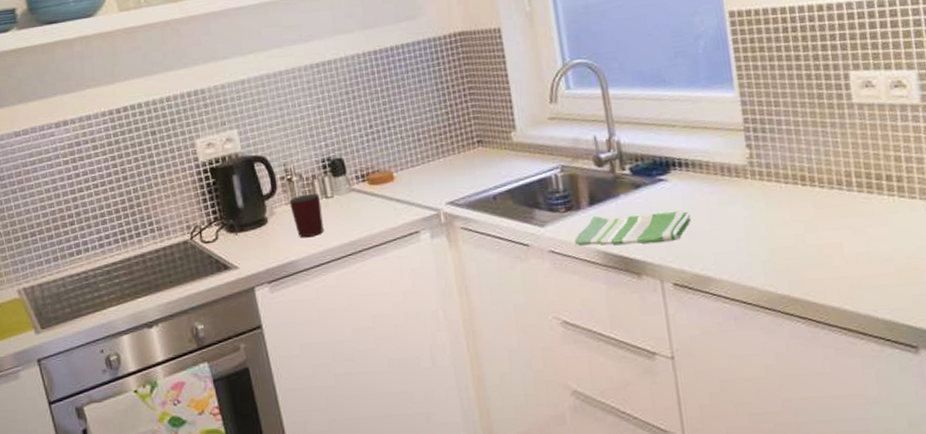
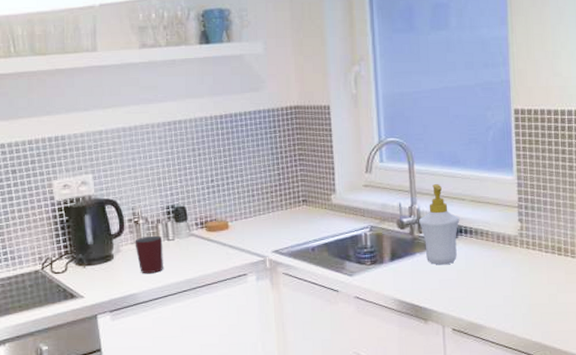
dish towel: present [575,211,691,245] -> none [376,270,471,295]
soap bottle: none [619,109,672,208] -> present [418,184,460,265]

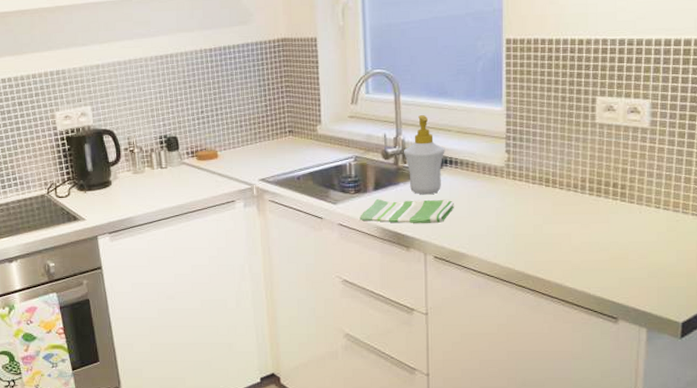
mug: present [135,235,163,274] -> none [130,163,157,199]
dish towel: none [376,270,471,295] -> present [360,199,454,224]

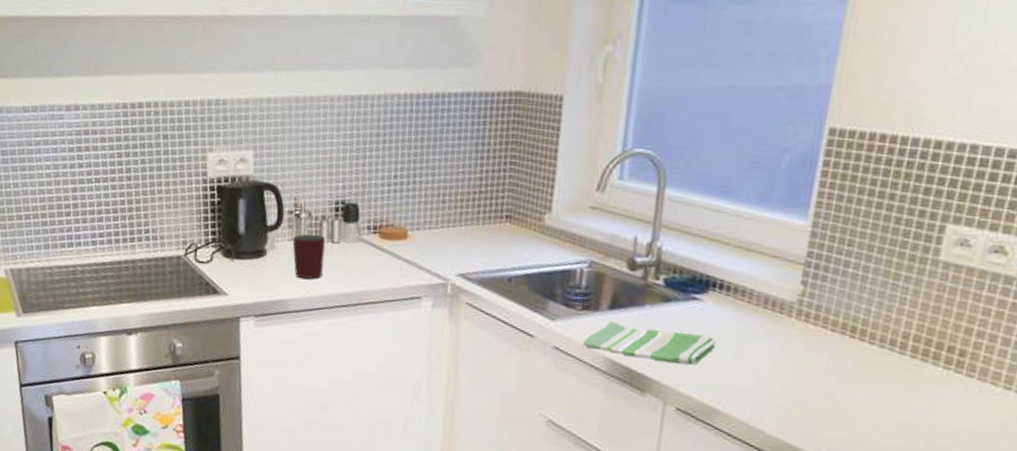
mug: none [130,163,157,199] -> present [292,233,326,279]
soap bottle: present [403,115,445,195] -> none [656,218,717,326]

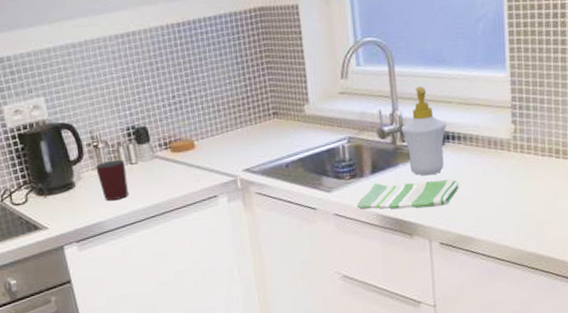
soap bottle: none [656,218,717,326] -> present [400,87,447,176]

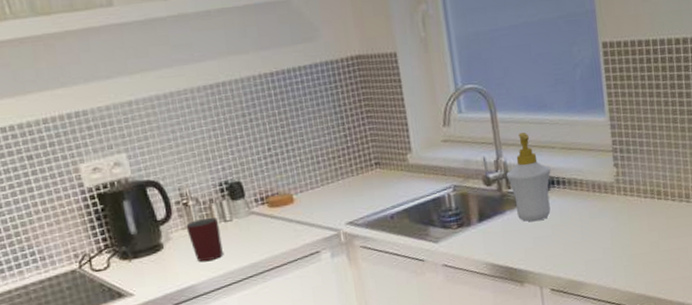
dish towel: present [357,180,459,209] -> none [466,225,567,259]

